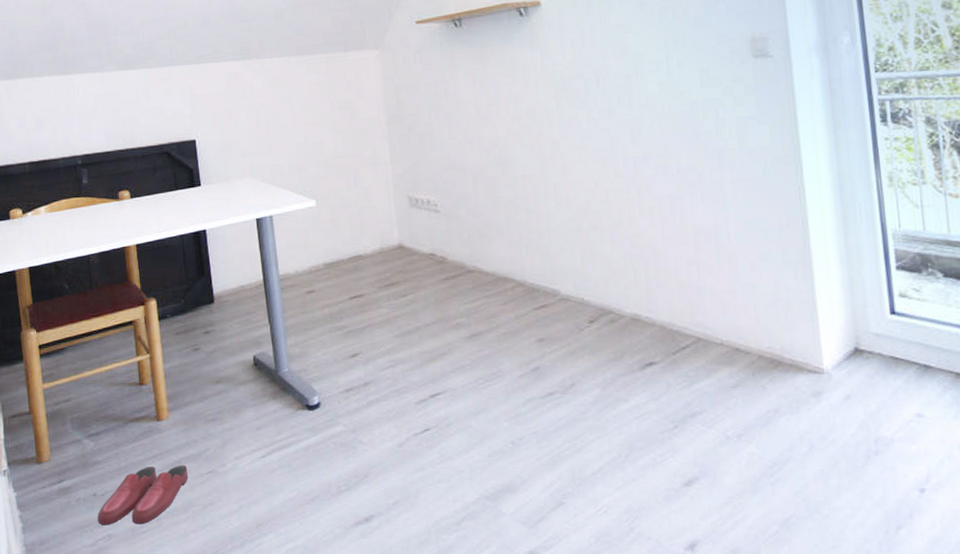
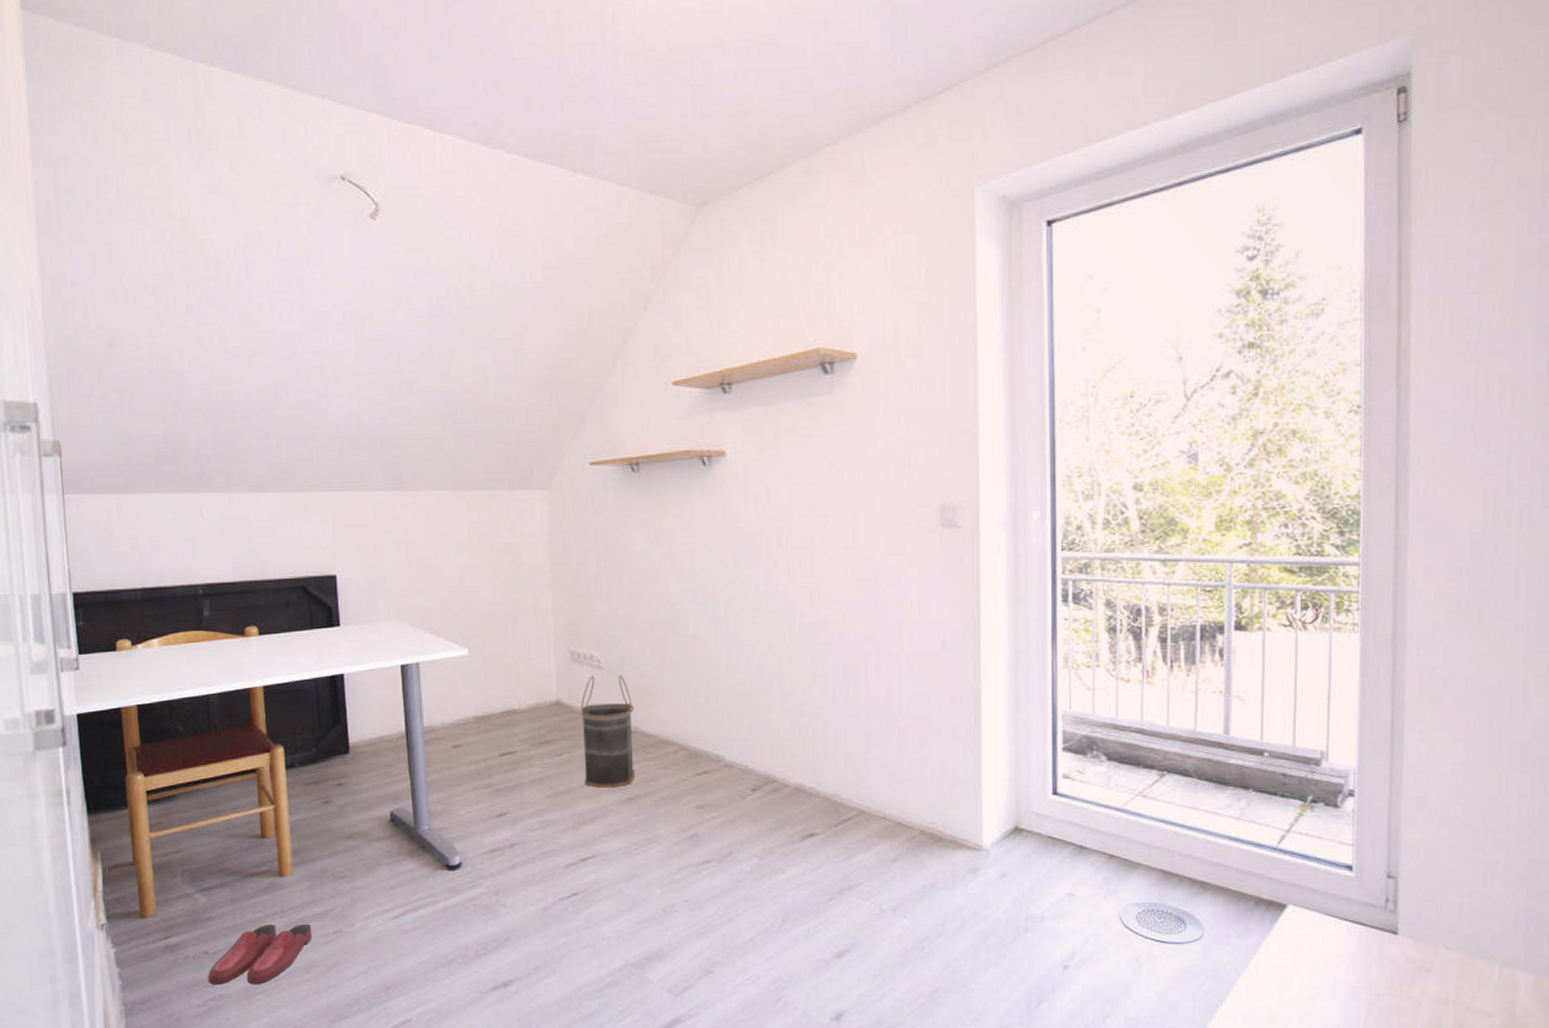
basket: none [421,217,477,326] -> present [581,675,635,788]

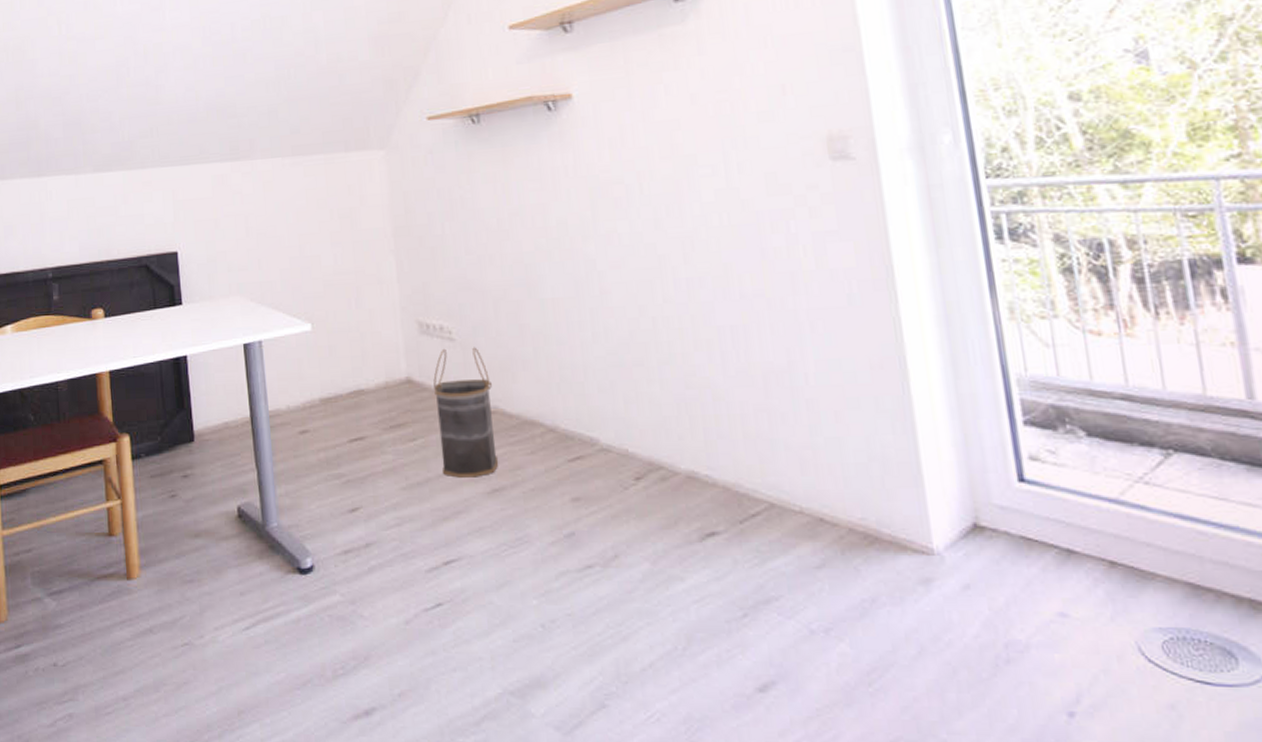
slippers: present [208,923,312,985] -> none [57,633,161,704]

